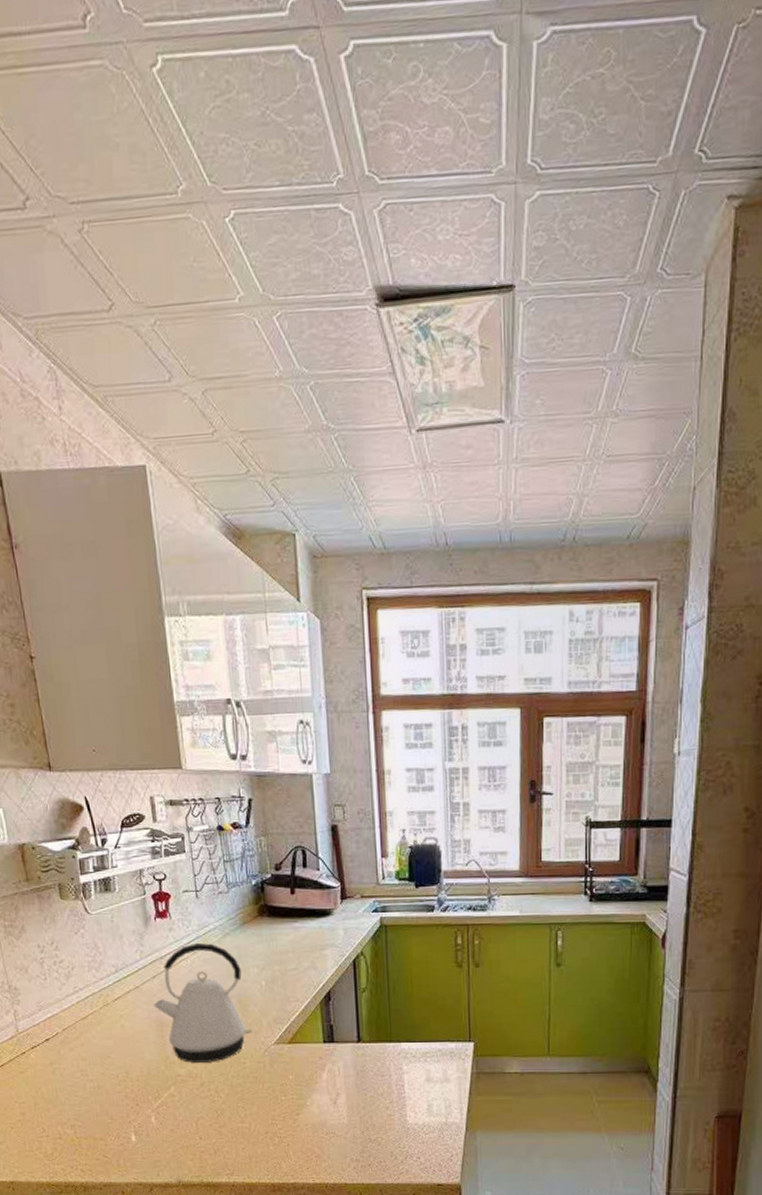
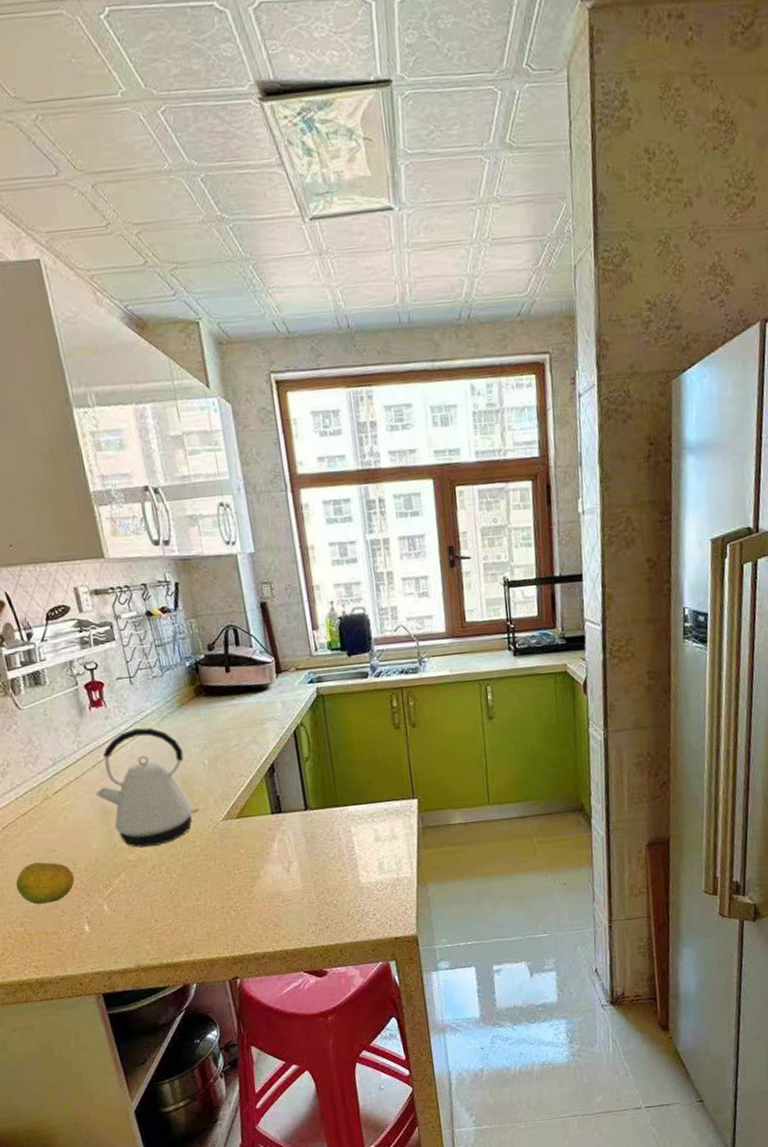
fruit: none [70,1067,126,1109] -> present [15,862,75,905]

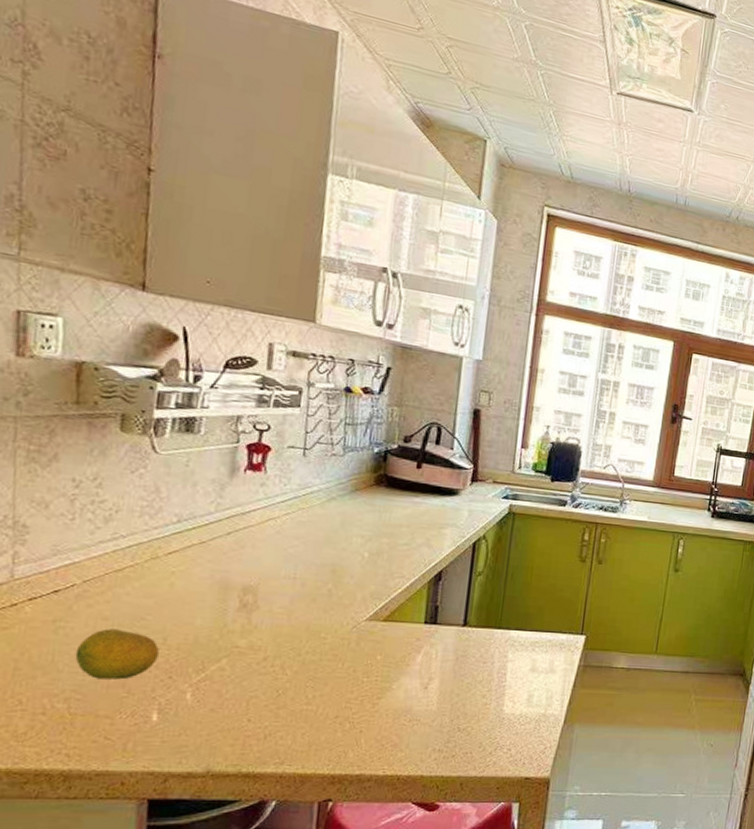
kettle: present [95,727,200,848] -> none [219,502,343,635]

